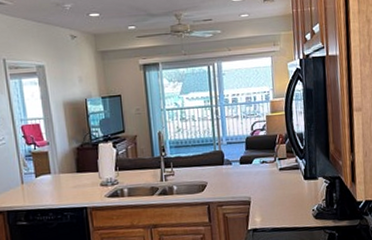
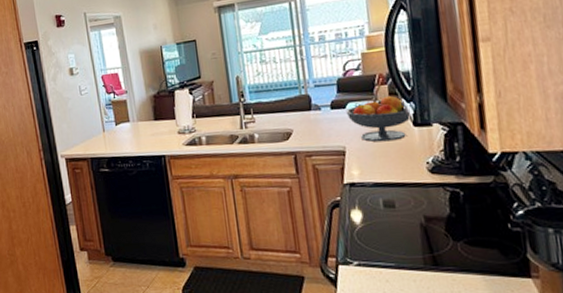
fruit bowl: none [252,152,303,193] -> present [345,94,412,142]

